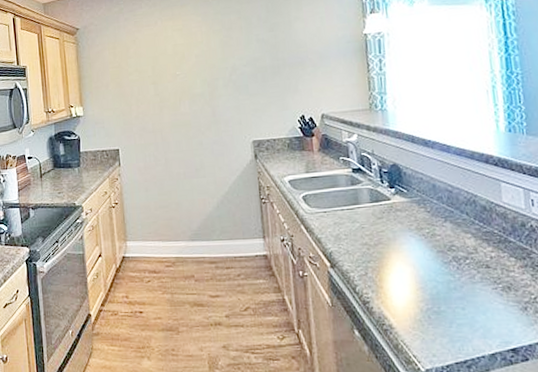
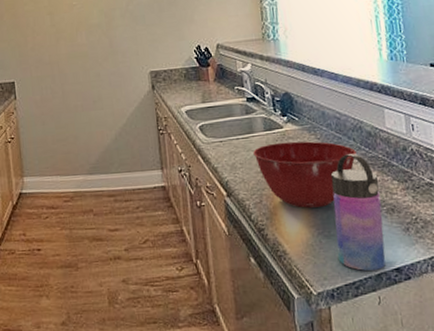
mixing bowl: none [358,214,470,282] -> present [253,141,357,208]
water bottle: none [441,228,501,349] -> present [331,153,386,271]

